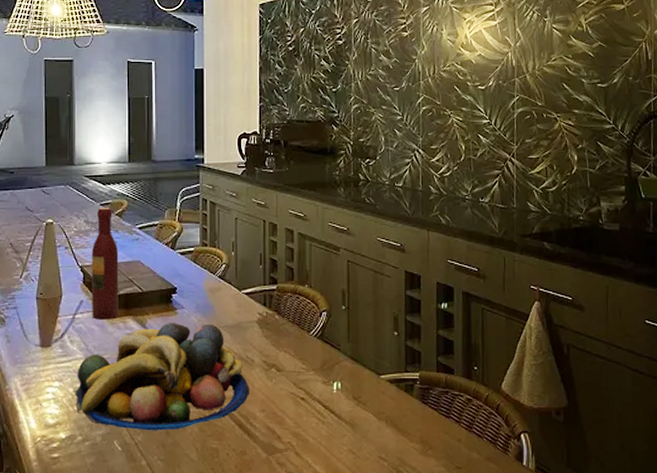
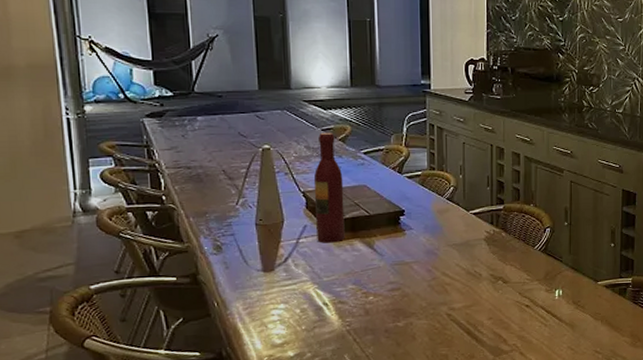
fruit bowl: present [75,323,249,431] -> none [302,243,477,344]

